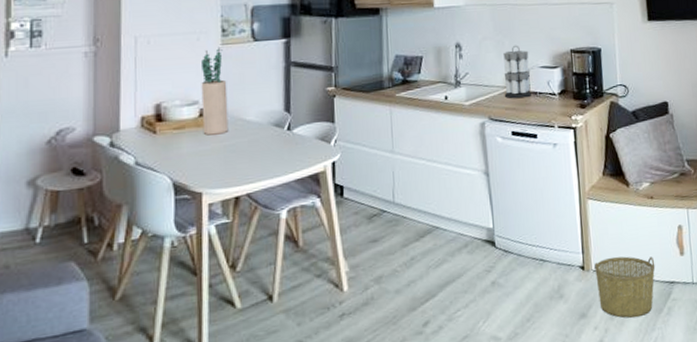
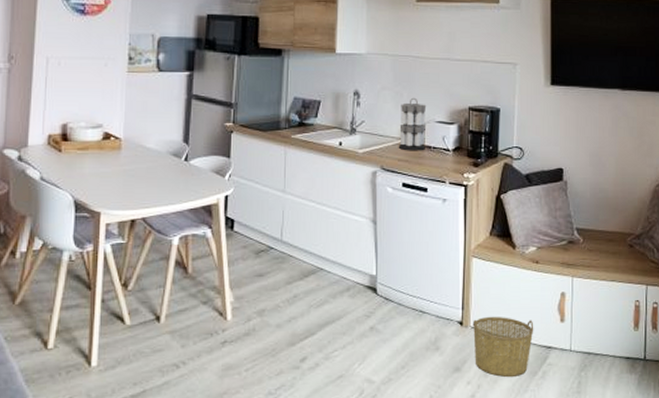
vase: present [200,47,229,136] -> none [105,74,130,159]

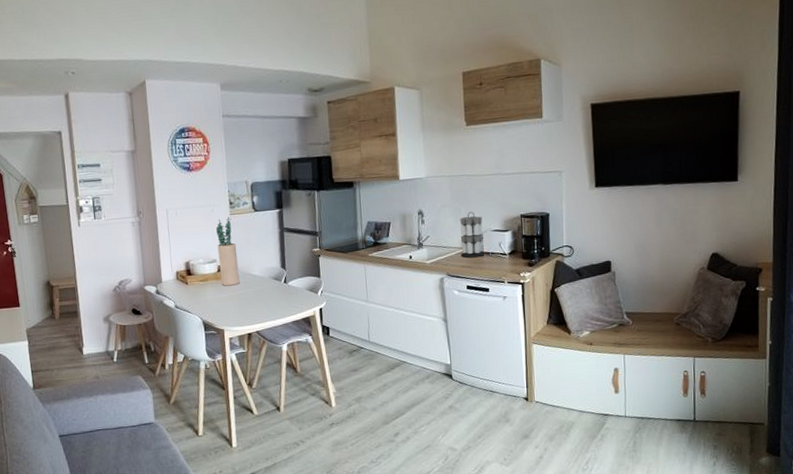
vase: none [105,74,130,159] -> present [216,217,240,286]
basket: present [472,316,534,377] -> none [536,391,592,441]

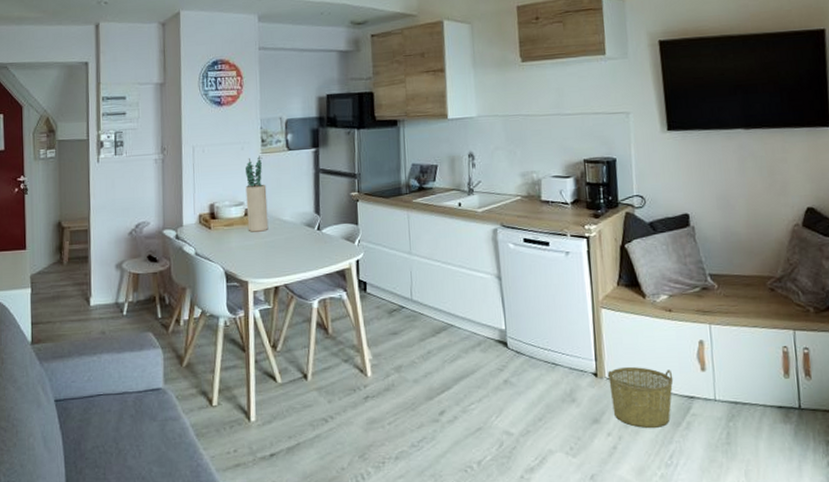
spice rack: present [460,211,484,258] -> none [515,154,543,207]
basket: none [536,391,592,441] -> present [607,366,674,428]

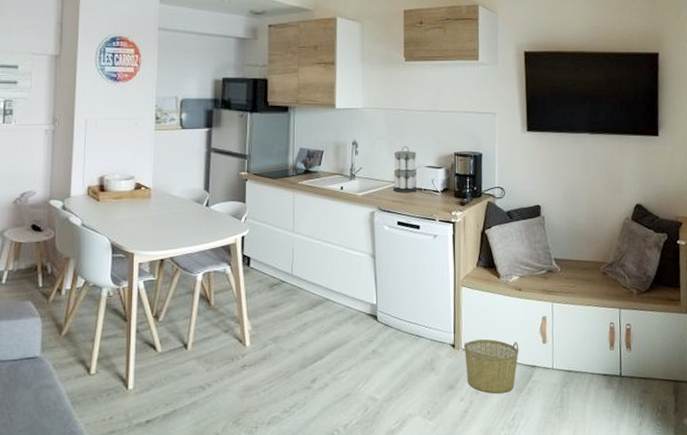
vase: present [245,155,269,232] -> none [137,132,158,206]
spice rack: none [515,154,543,207] -> present [393,145,417,193]

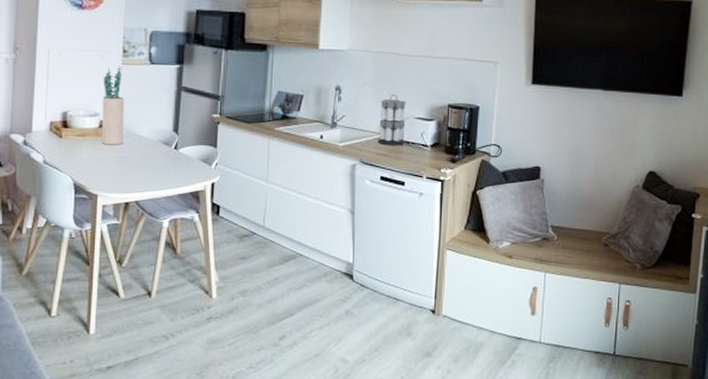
vase: none [137,132,158,206] -> present [101,66,125,146]
basket: present [463,339,519,394] -> none [444,306,505,364]

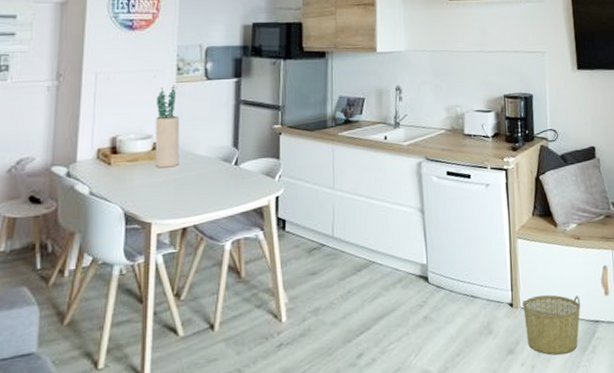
spice rack: present [378,93,407,146] -> none [440,89,466,141]
basket: none [444,306,505,364] -> present [522,294,581,355]

